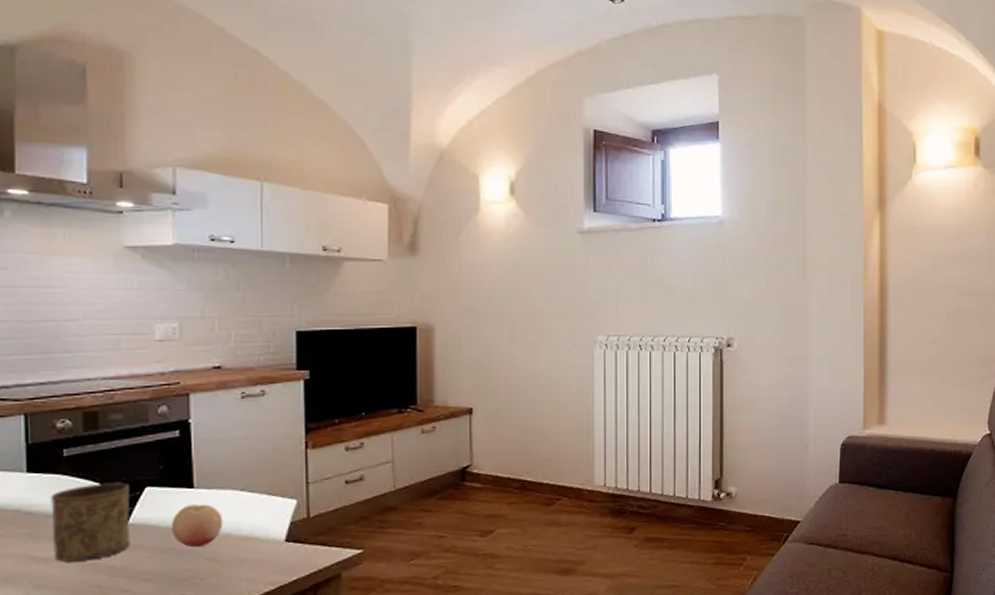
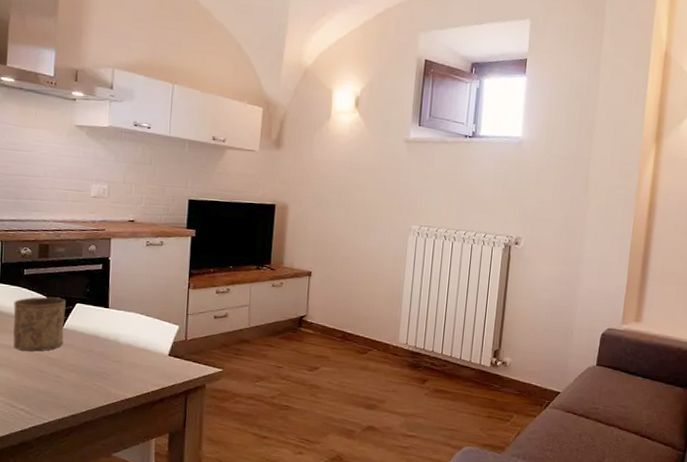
fruit: present [171,504,223,548] -> none [91,320,127,352]

